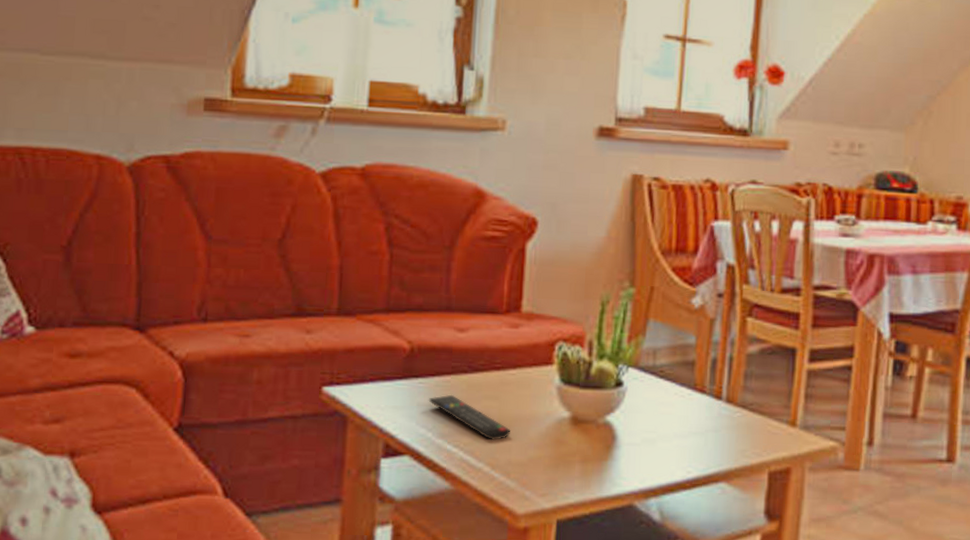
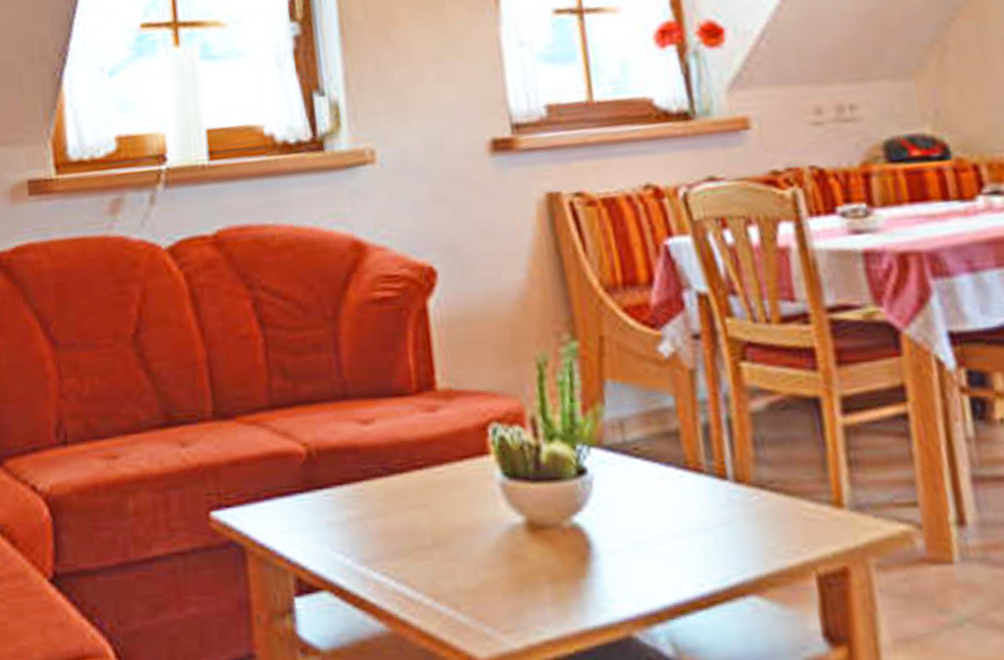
remote control: present [428,394,511,441] -> none [339,506,451,563]

